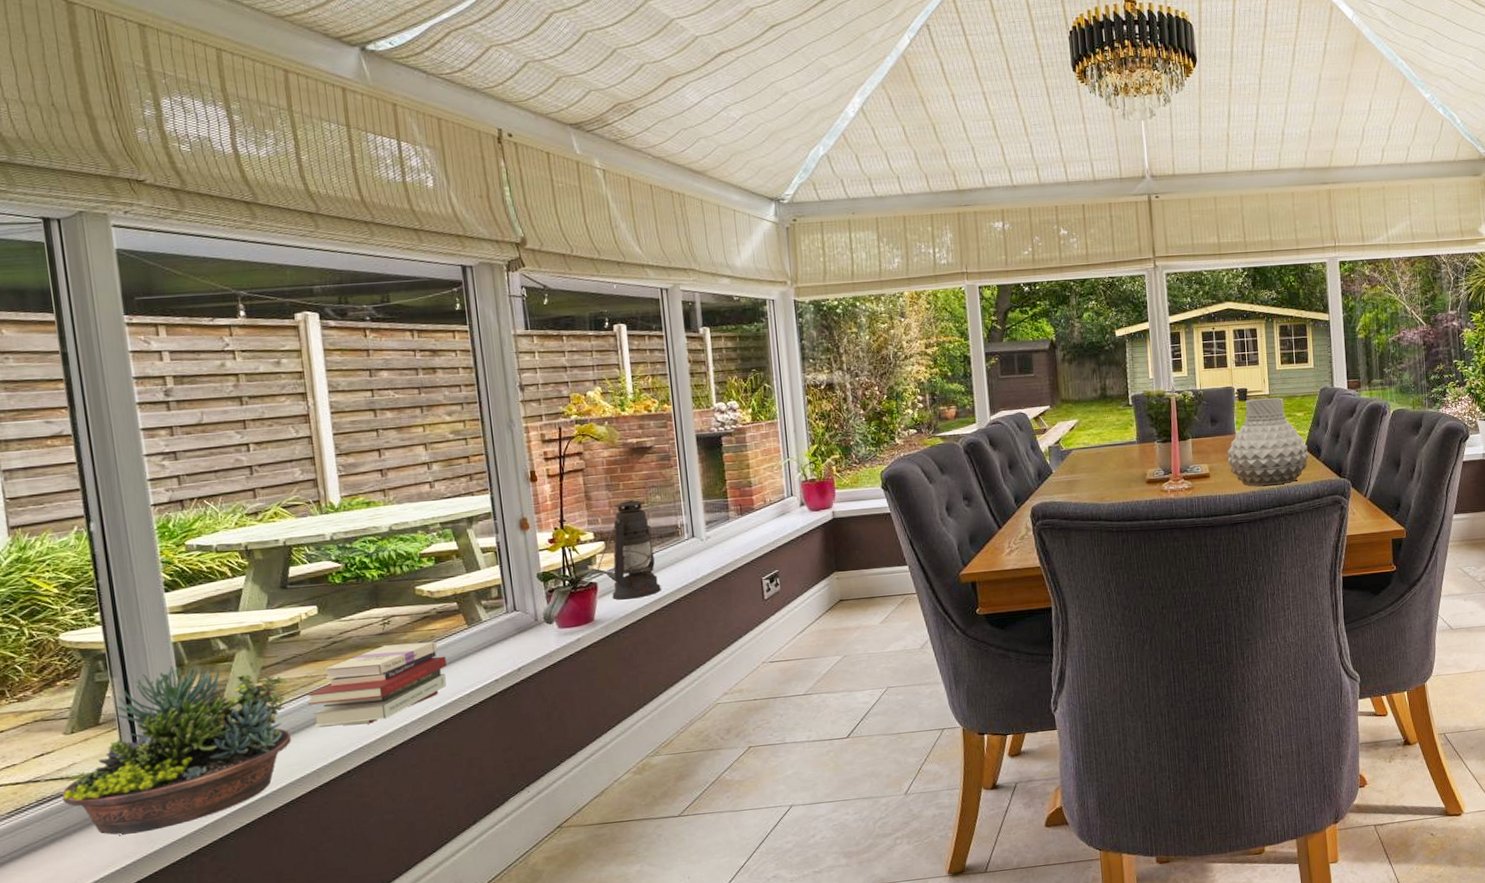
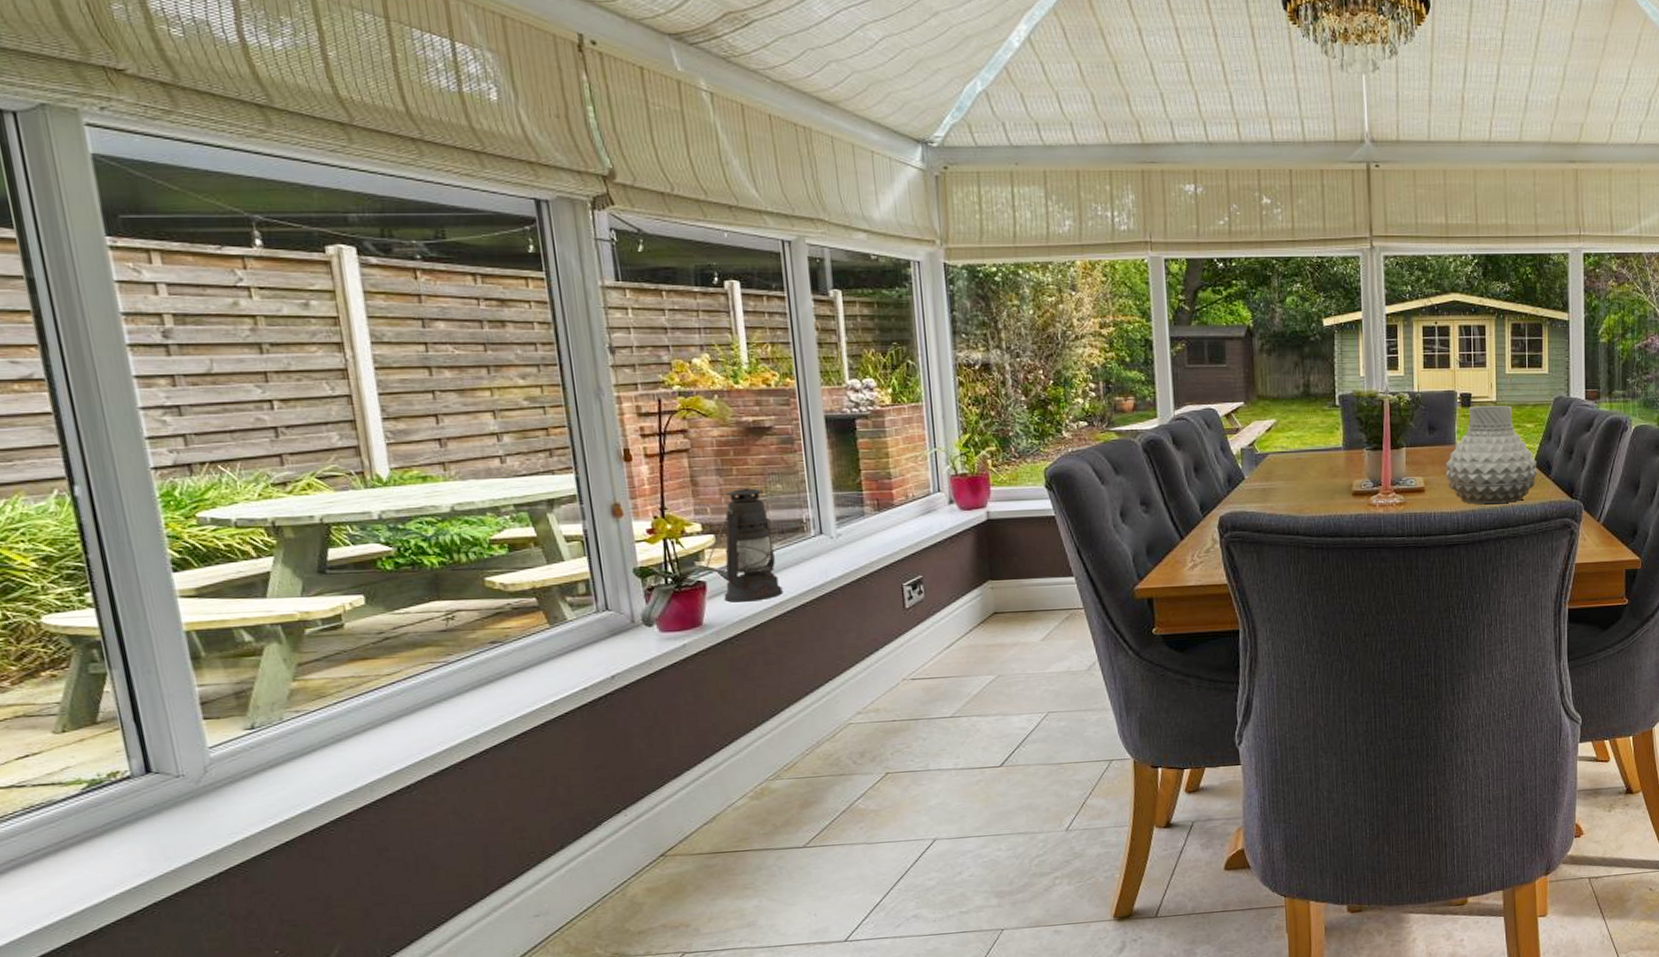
succulent planter: present [61,664,291,835] -> none [53,658,337,851]
books: present [307,641,447,727] -> none [355,641,525,734]

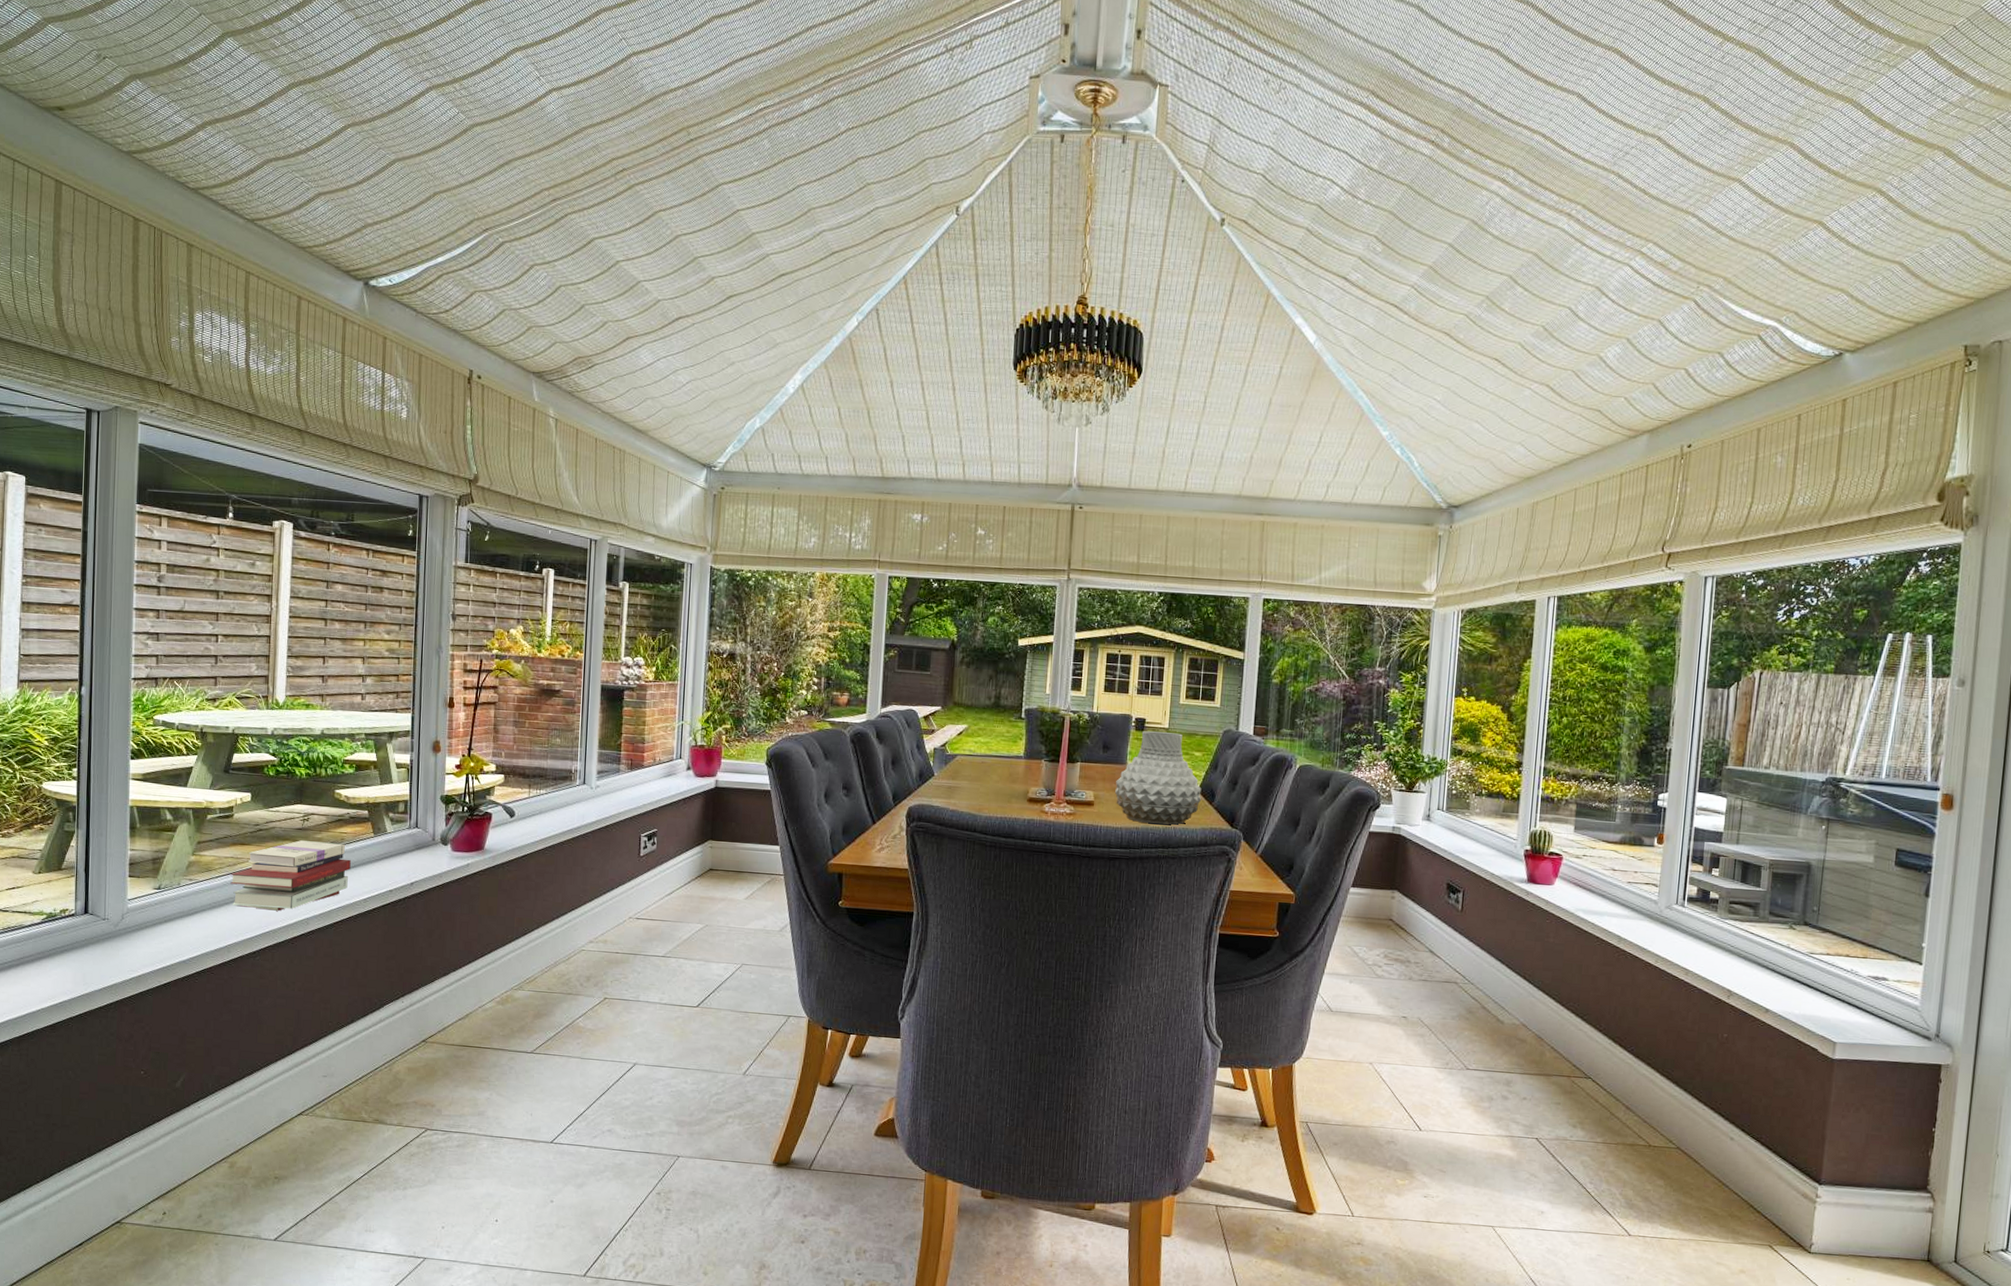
books: none [355,641,525,734] -> present [230,840,351,911]
lantern: present [705,487,783,603] -> none [493,738,548,835]

